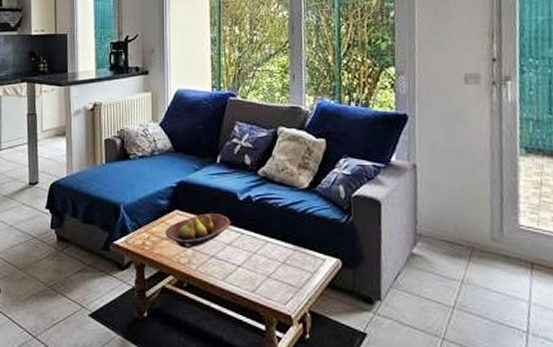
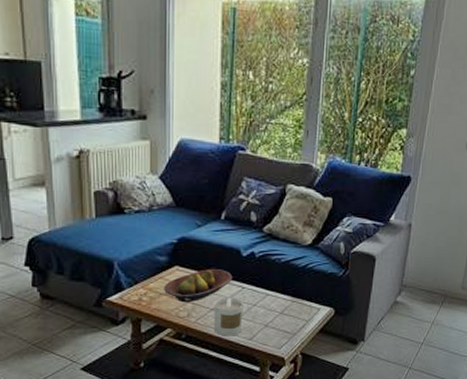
candle: none [214,243,244,288] -> present [213,297,243,336]

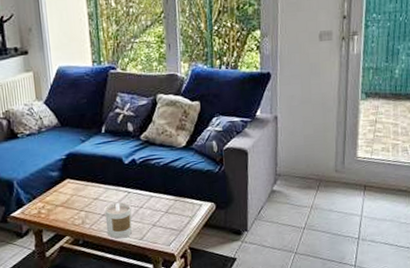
fruit bowl: present [164,269,233,303] -> none [59,178,119,212]

